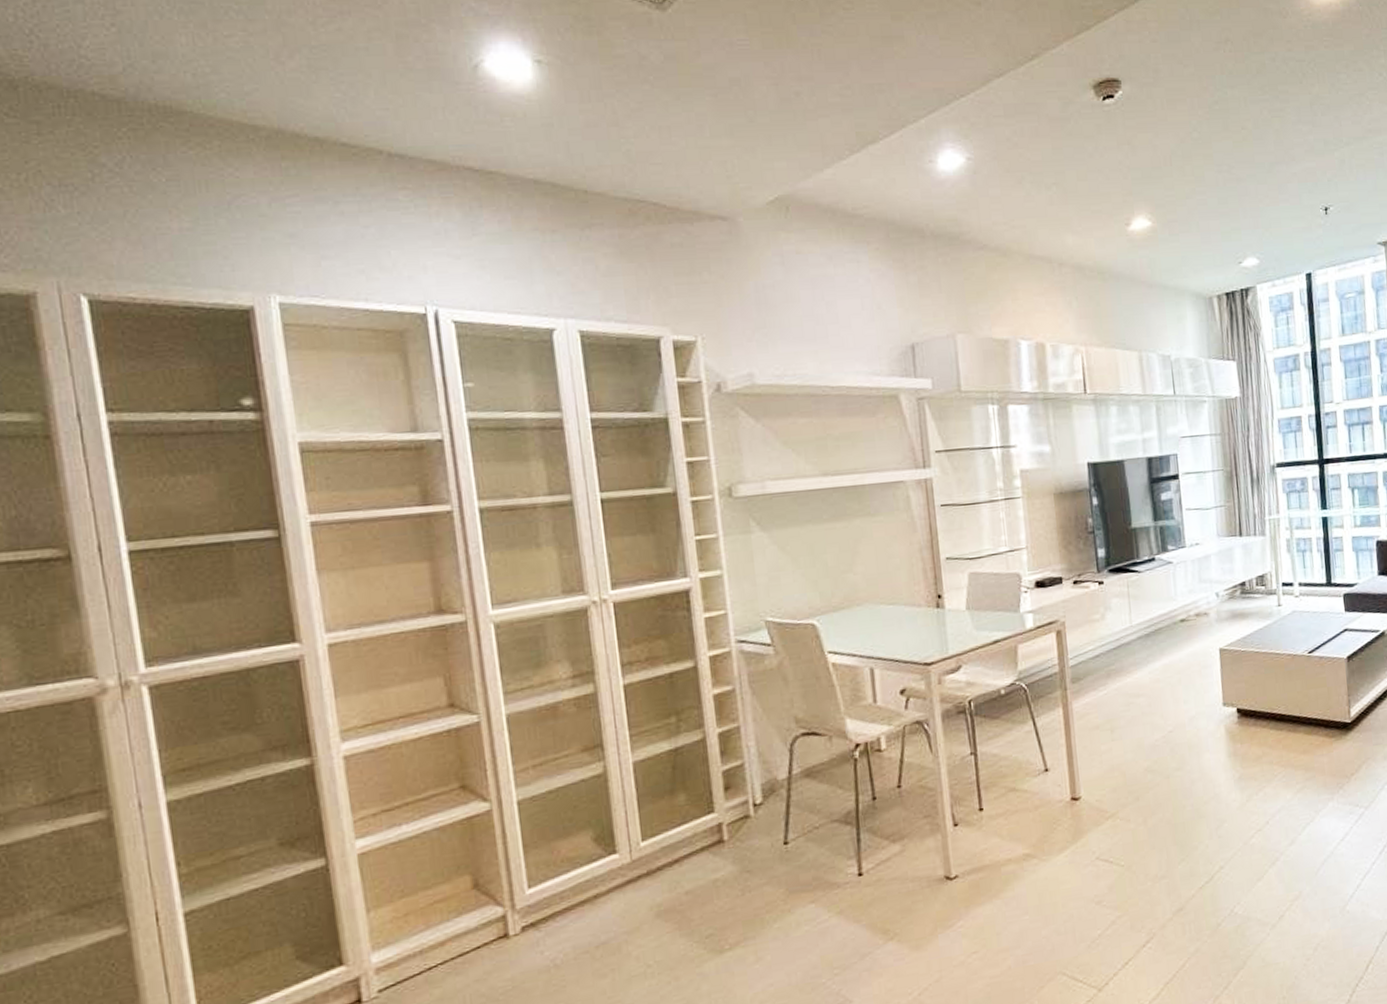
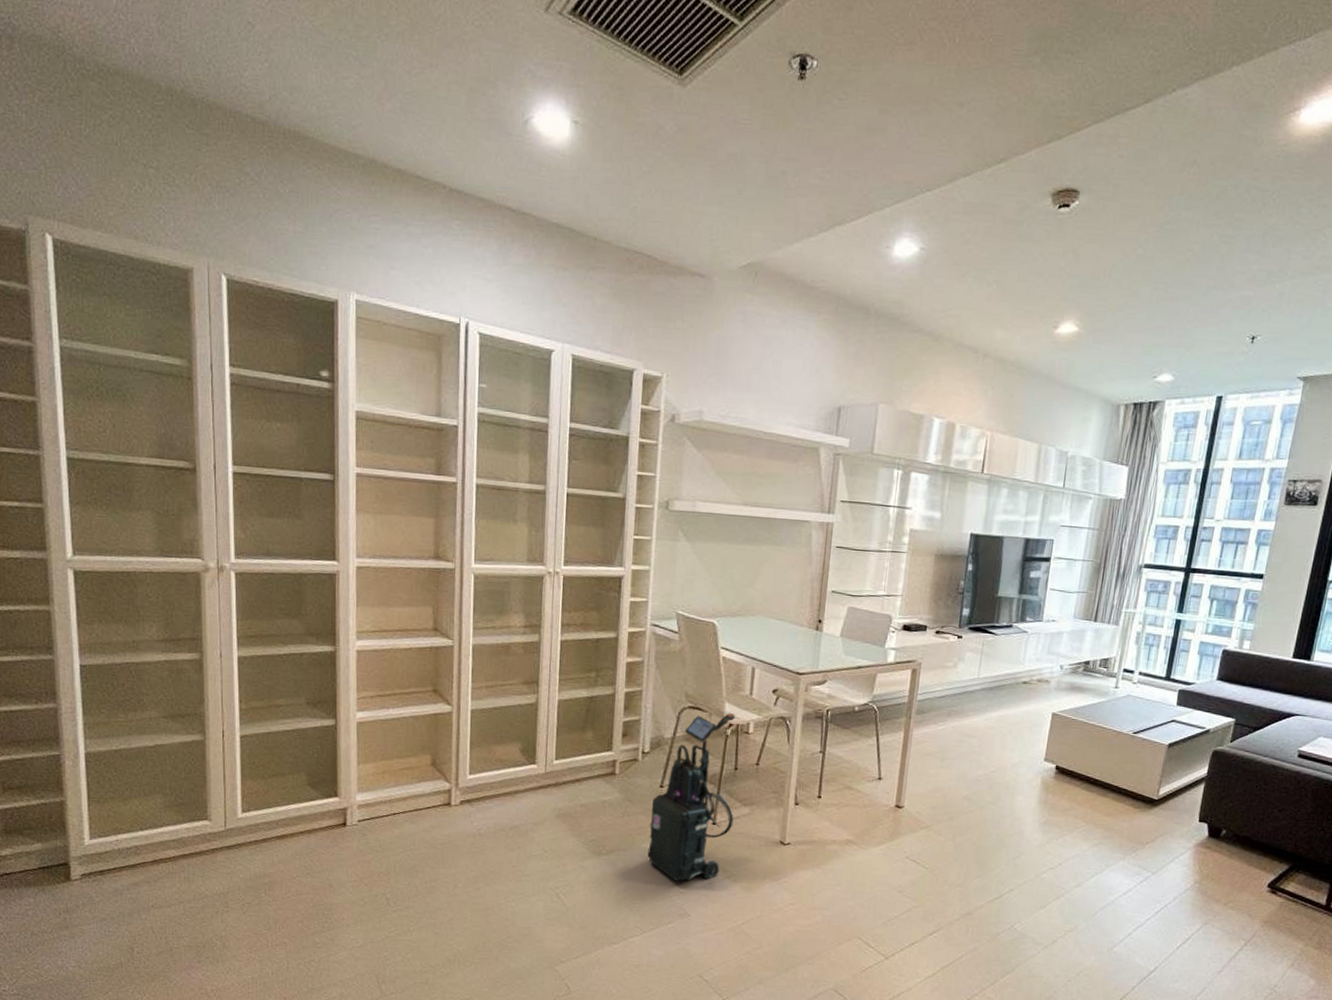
vacuum cleaner: none [777,730,884,961] -> present [647,713,735,882]

